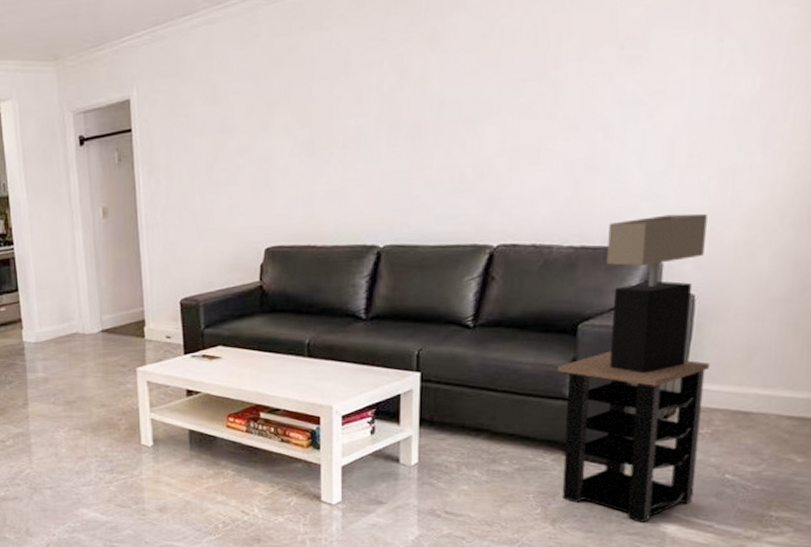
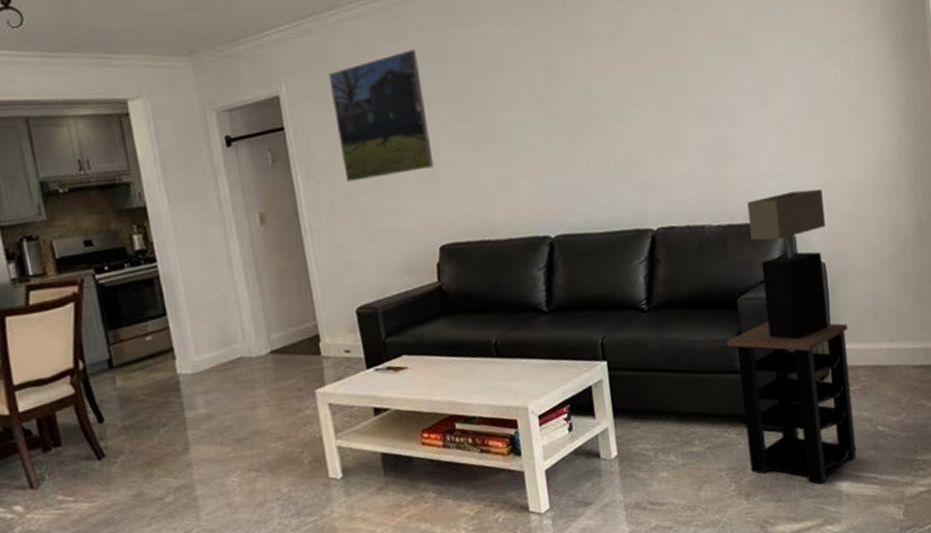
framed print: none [177,54,269,183] -> present [328,49,434,182]

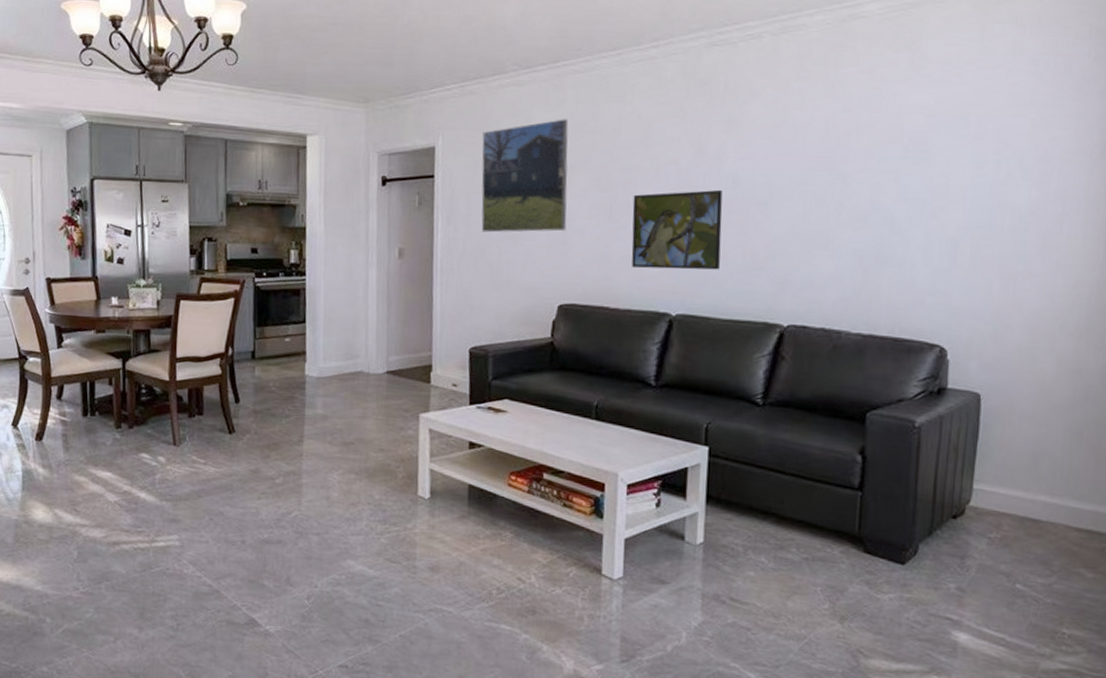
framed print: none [494,104,589,196] -> present [631,189,723,270]
side table: present [727,321,857,484] -> none [846,443,998,629]
table lamp: present [747,189,829,340] -> none [894,312,991,470]

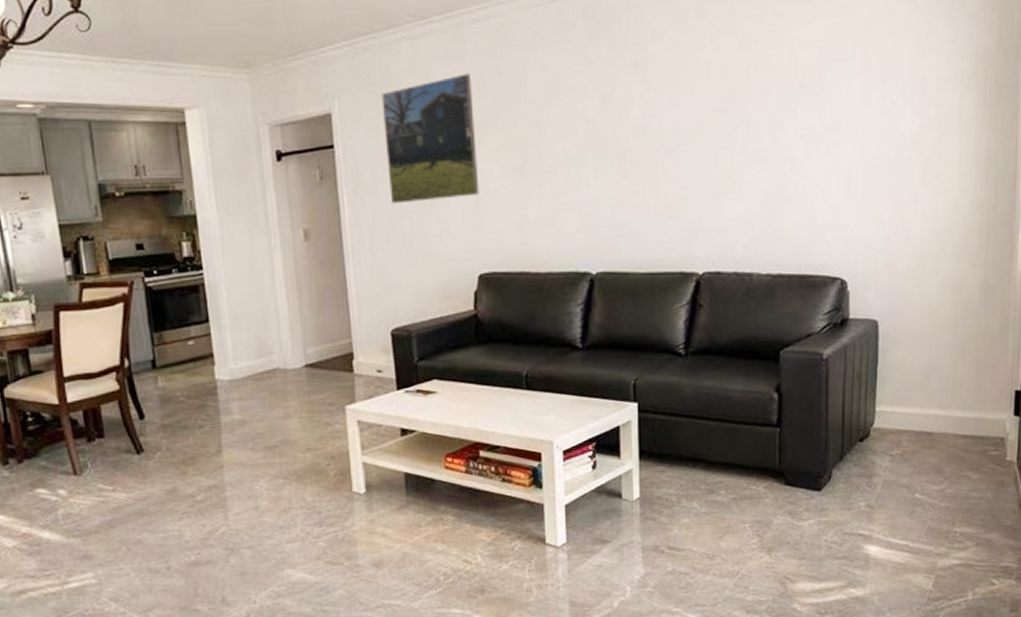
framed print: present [631,189,723,270] -> none [544,139,636,229]

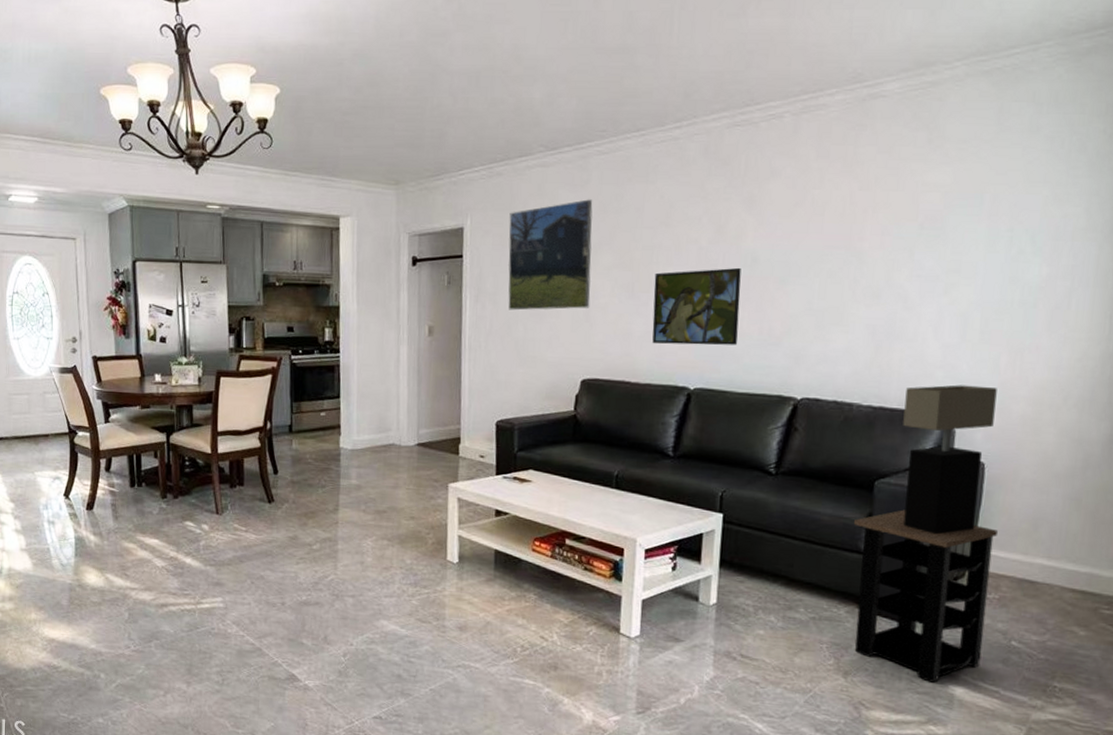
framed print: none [544,139,636,229] -> present [652,267,741,345]
side table: none [764,376,896,546] -> present [854,509,999,683]
table lamp: none [801,243,883,398] -> present [903,385,997,535]

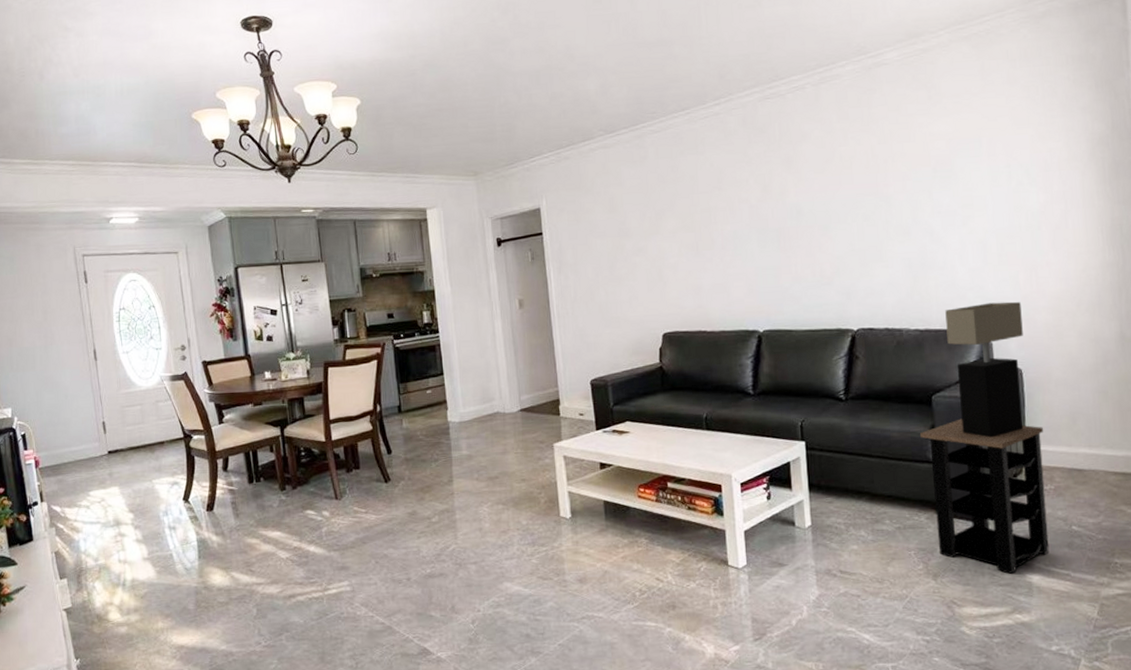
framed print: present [508,199,593,311] -> none [580,173,662,278]
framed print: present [652,267,741,345] -> none [715,220,796,295]

